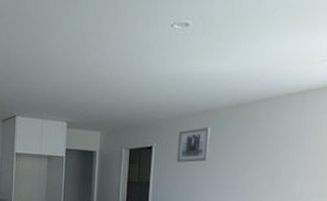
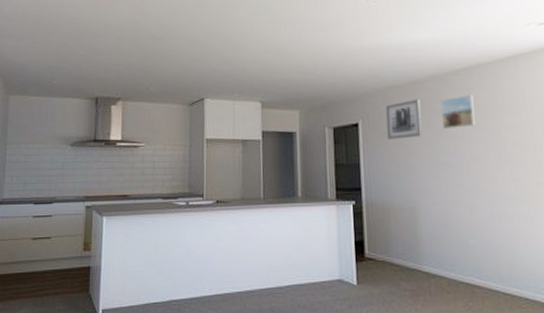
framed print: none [227,126,260,156] -> present [441,95,476,130]

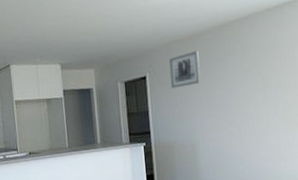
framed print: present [441,95,476,130] -> none [217,43,247,76]

